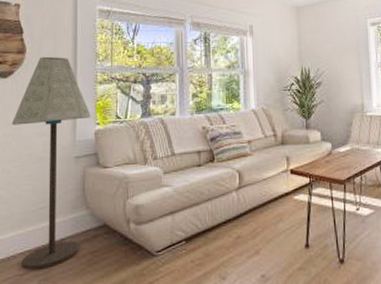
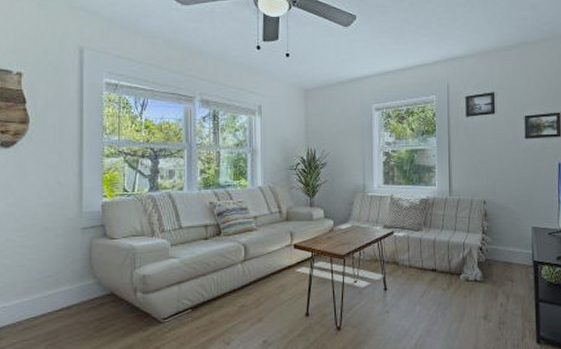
floor lamp: present [11,56,91,270] -> none [15,127,98,336]

